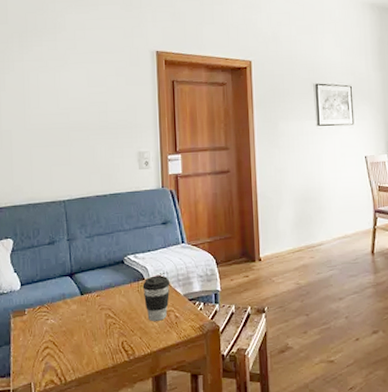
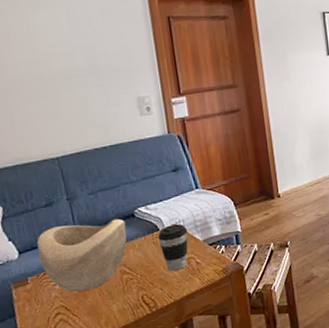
decorative bowl: none [36,263,115,329] -> present [37,218,127,293]

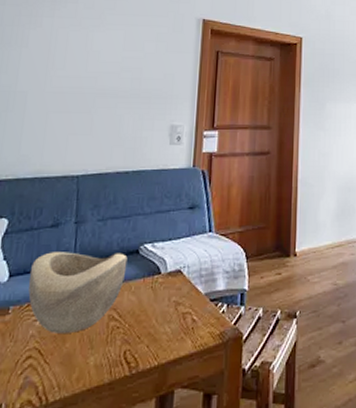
coffee cup: present [157,223,188,271] -> none [157,269,191,325]

